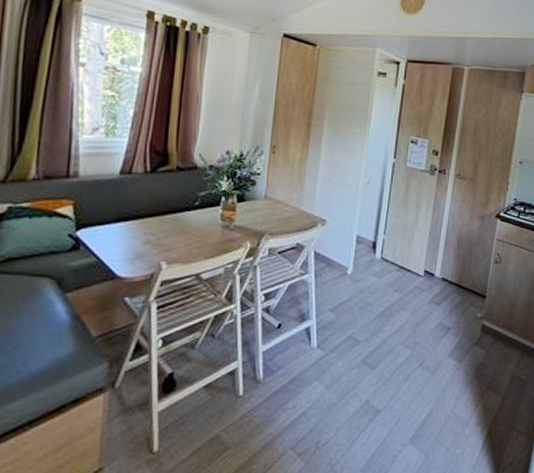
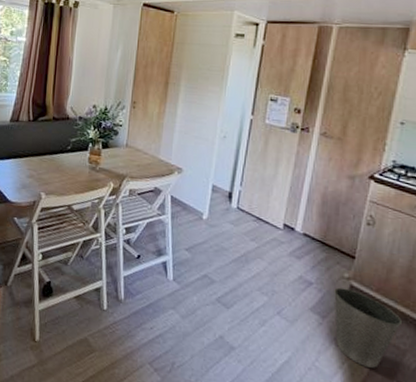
waste basket: none [469,329,525,404] -> present [334,287,403,368]

